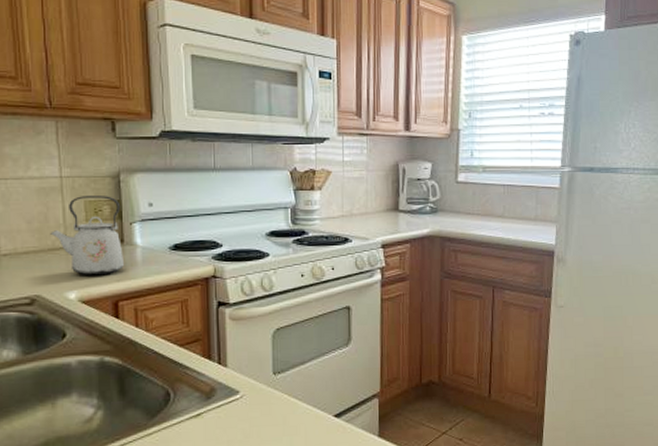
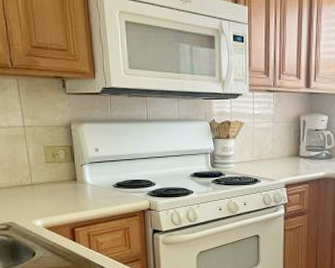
kettle: present [50,196,124,276] -> none [18,142,78,208]

